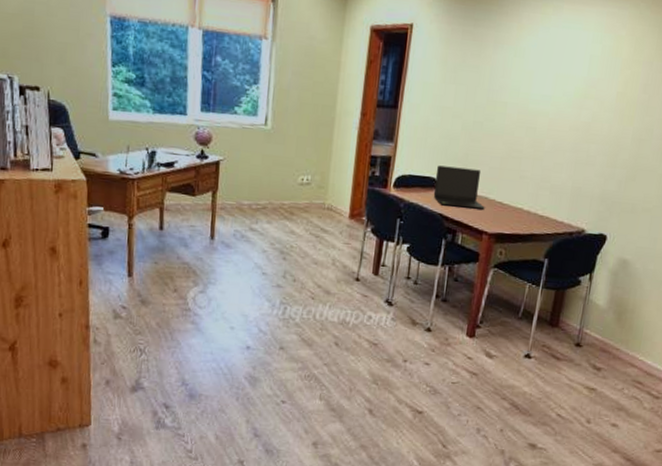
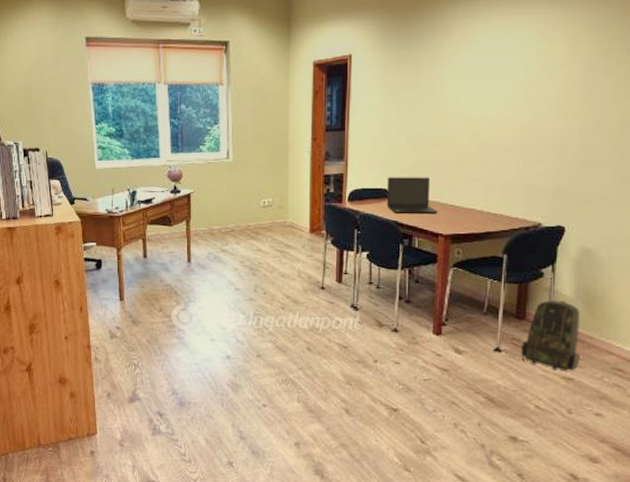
backpack: none [549,309,610,381] -> present [520,300,580,371]

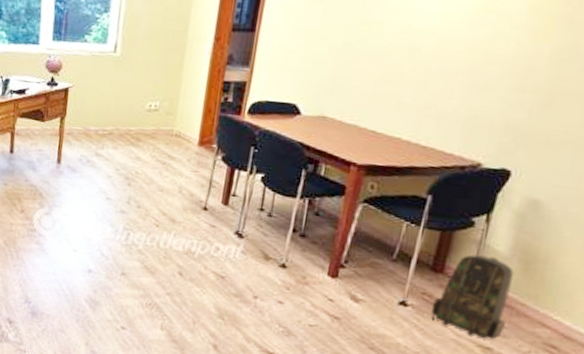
laptop: present [386,177,438,213] -> none [292,91,354,139]

